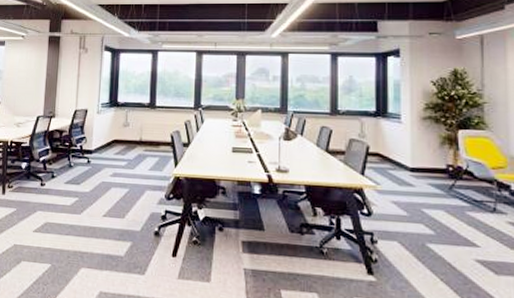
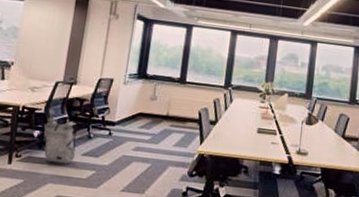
backpack: none [30,151,59,193] -> present [44,120,78,165]

